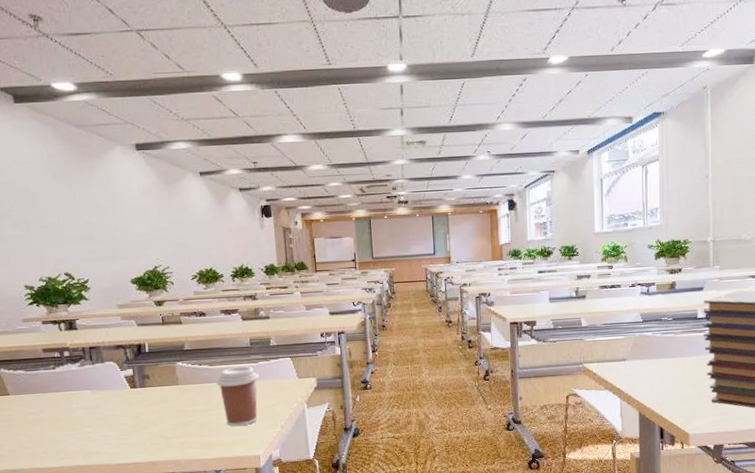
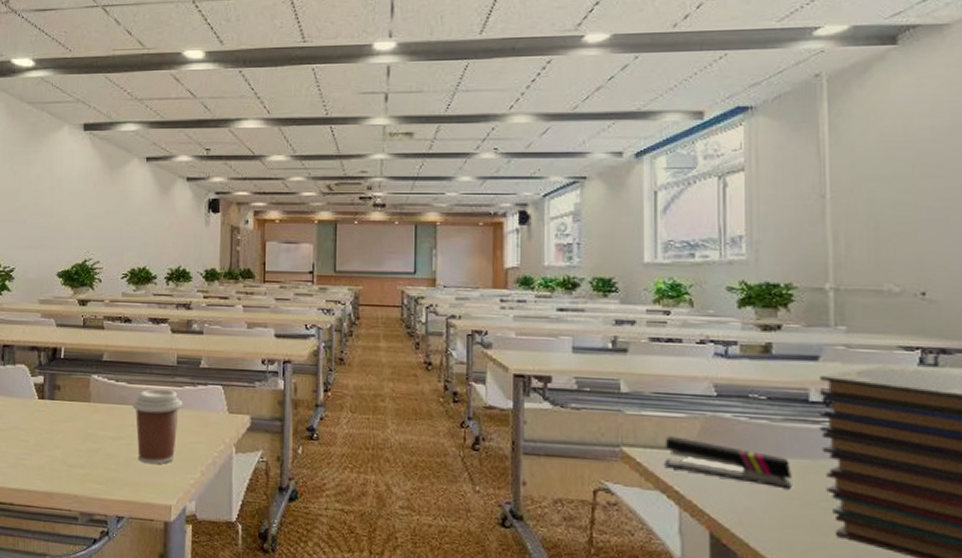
stapler: none [611,352,687,377] -> present [665,436,792,490]

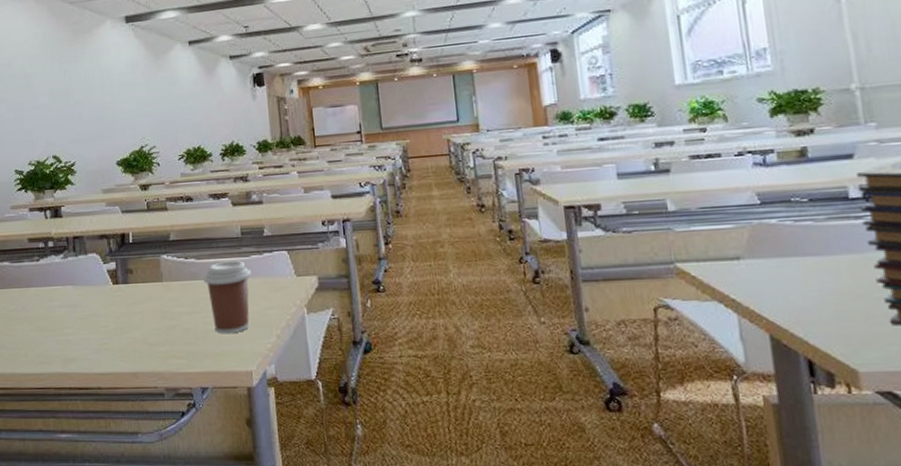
stapler: present [665,436,792,490] -> none [716,247,843,285]

